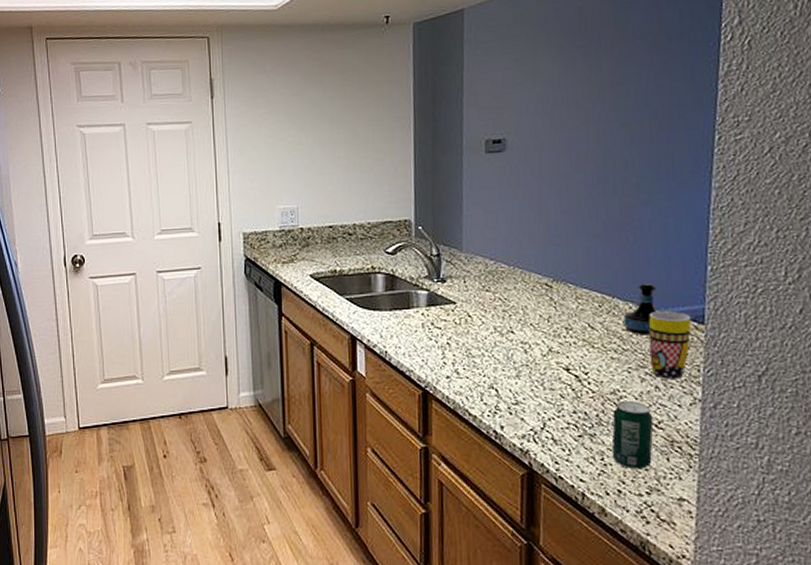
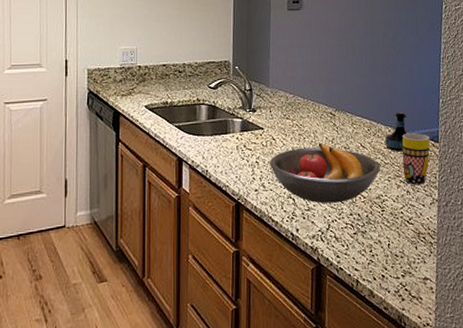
fruit bowl: none [464,320,616,397] -> present [269,142,380,203]
beverage can: present [611,401,654,469] -> none [377,203,406,257]

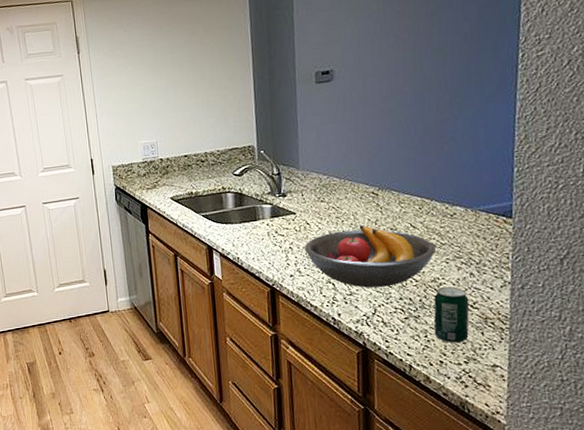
beverage can: none [377,203,406,257] -> present [433,287,470,343]
tequila bottle: present [385,112,407,152] -> none [441,185,470,231]
mug: present [402,132,430,185] -> none [463,208,501,267]

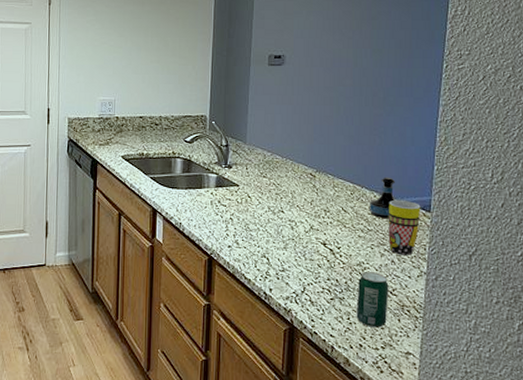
fruit bowl: present [304,224,436,288] -> none [243,203,363,266]
tequila bottle: none [441,185,470,231] -> present [370,177,396,219]
mug: none [463,208,501,267] -> present [388,199,421,256]

